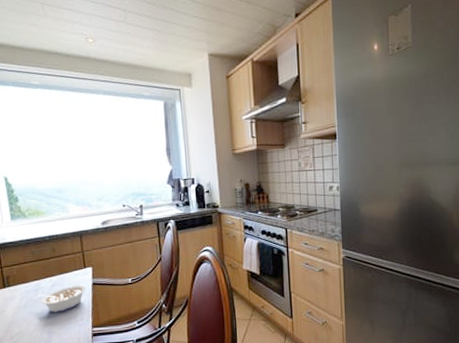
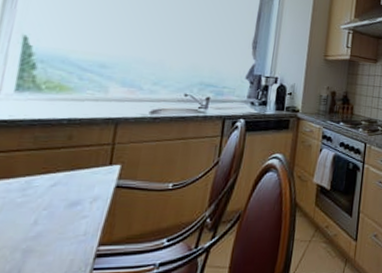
legume: present [37,285,86,313] -> none [23,187,105,223]

